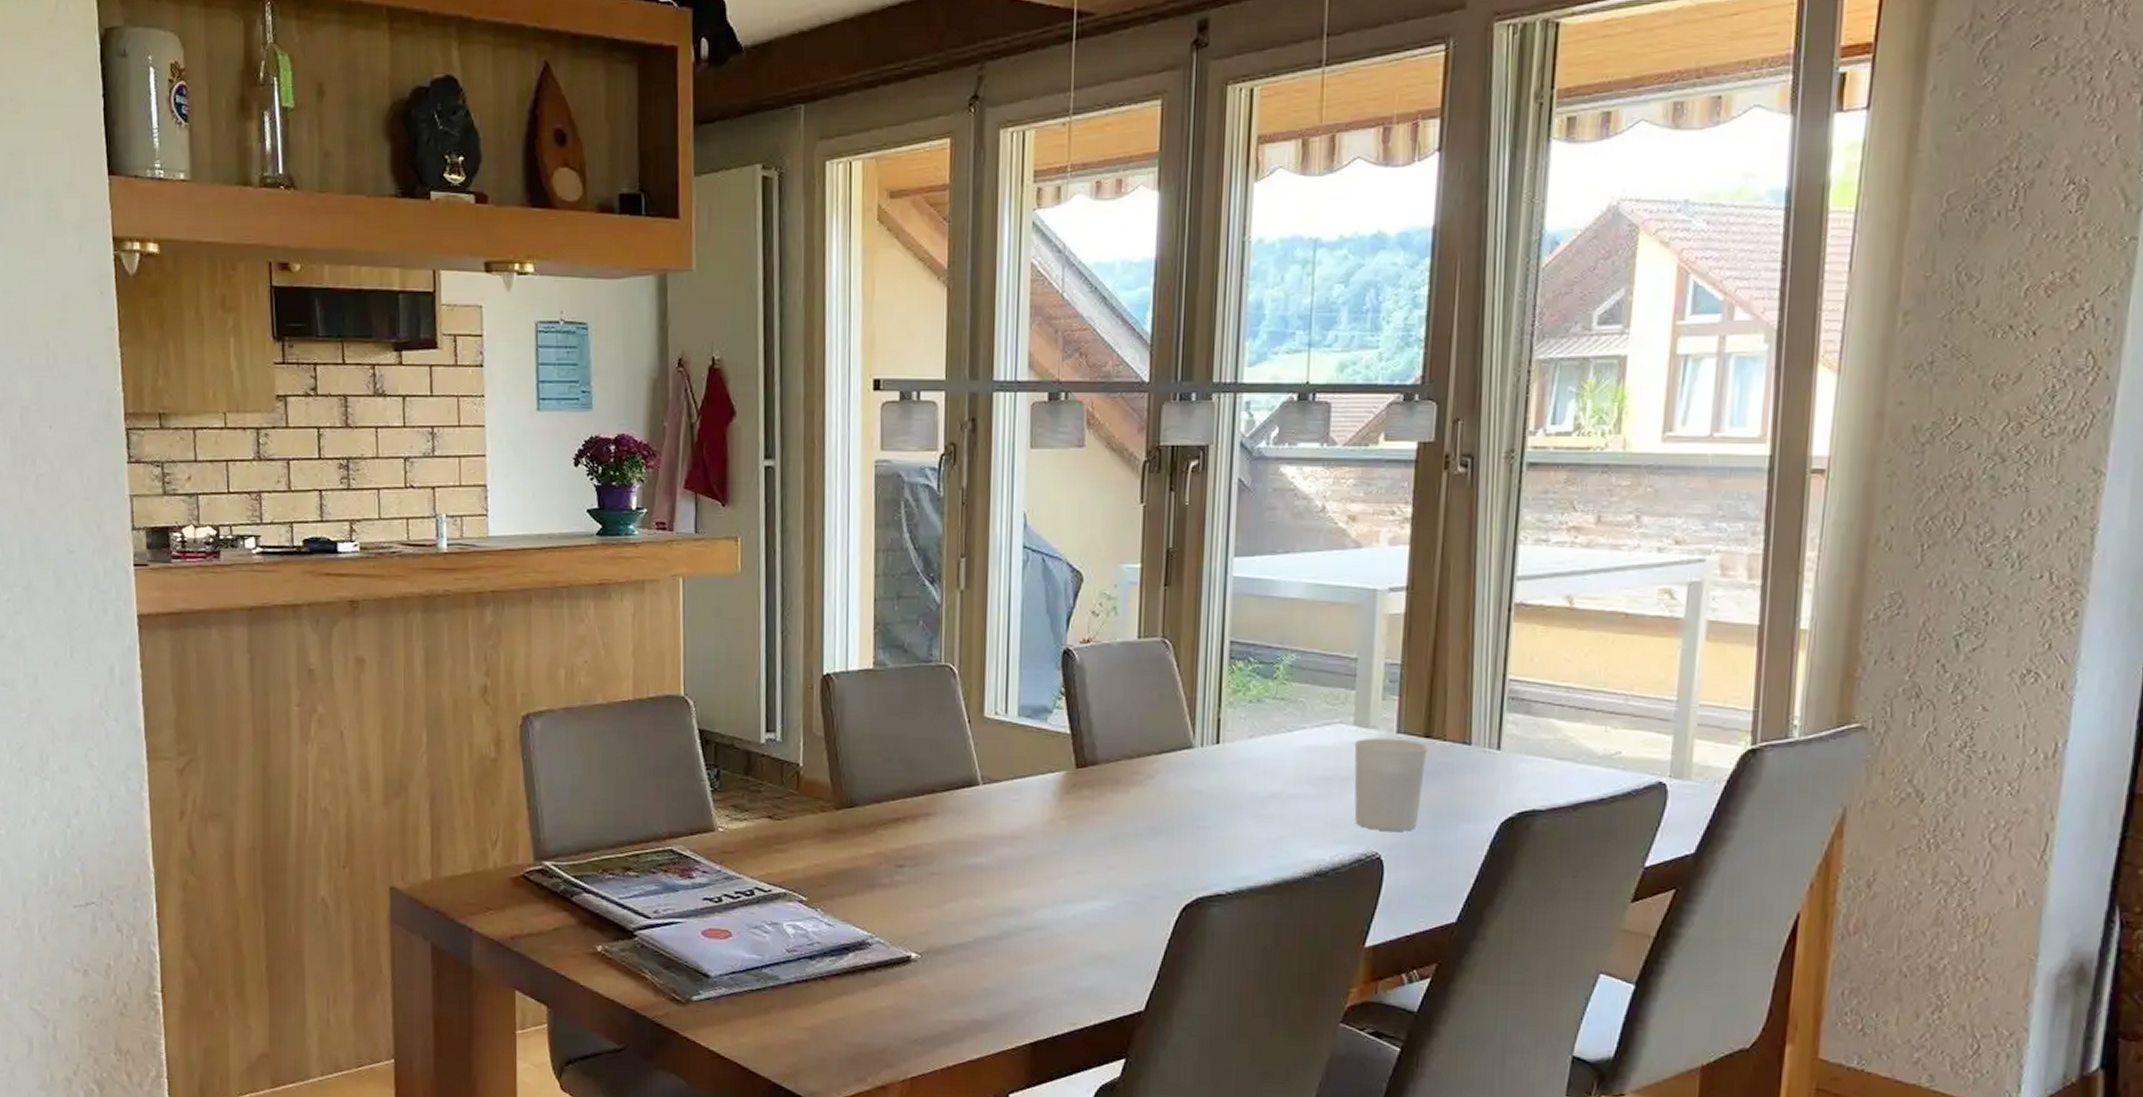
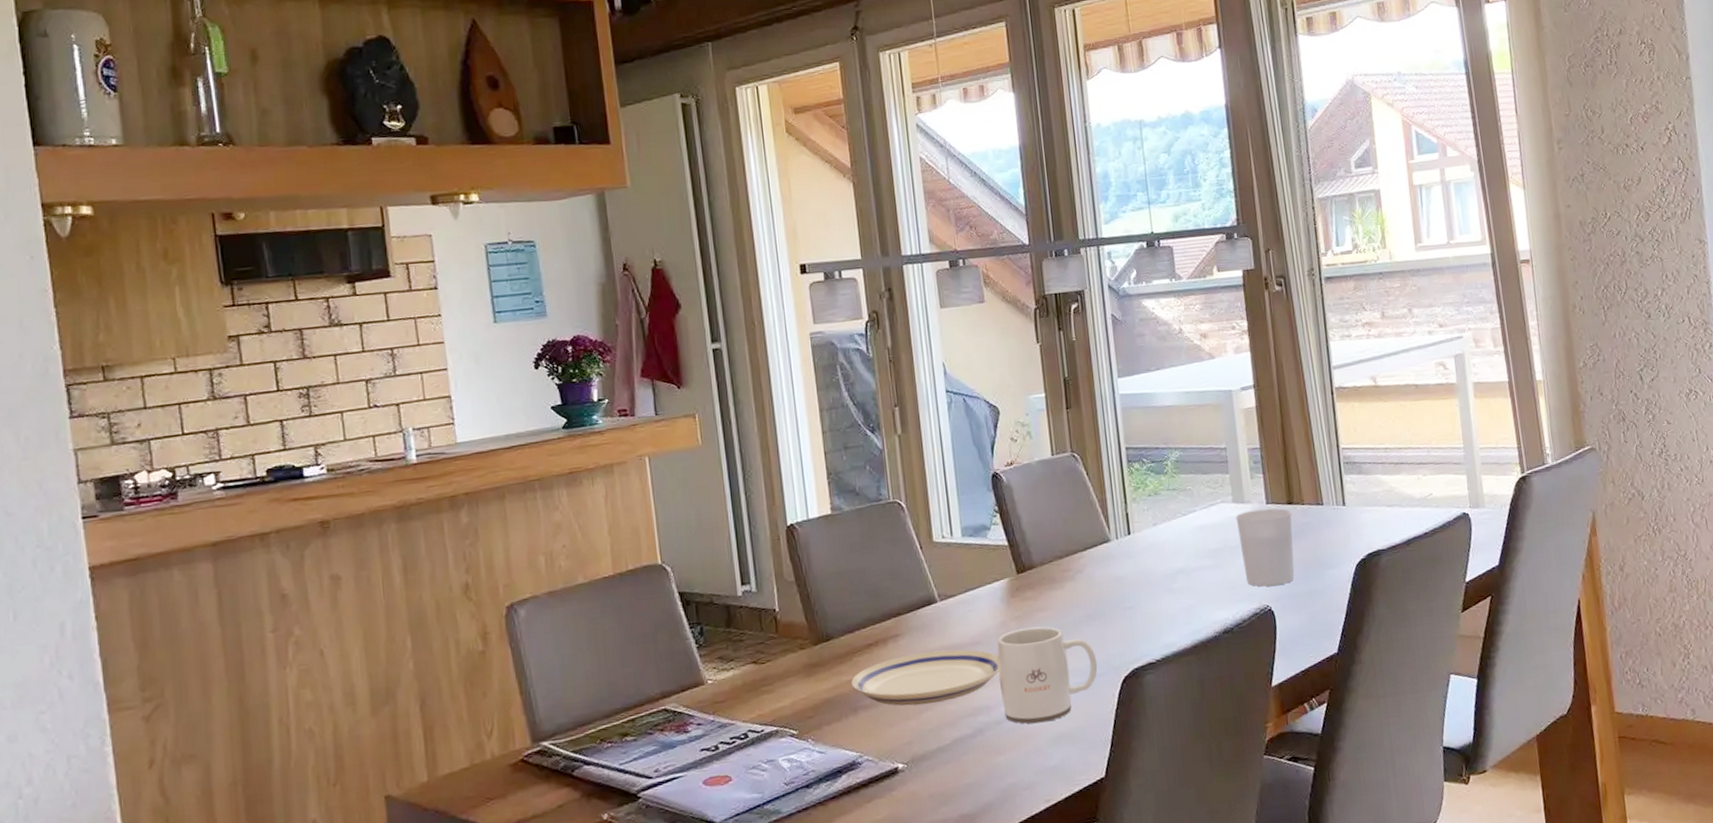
plate: none [871,837,1041,895] -> present [851,649,999,706]
mug: none [1037,831,1156,938] -> present [997,627,1098,724]

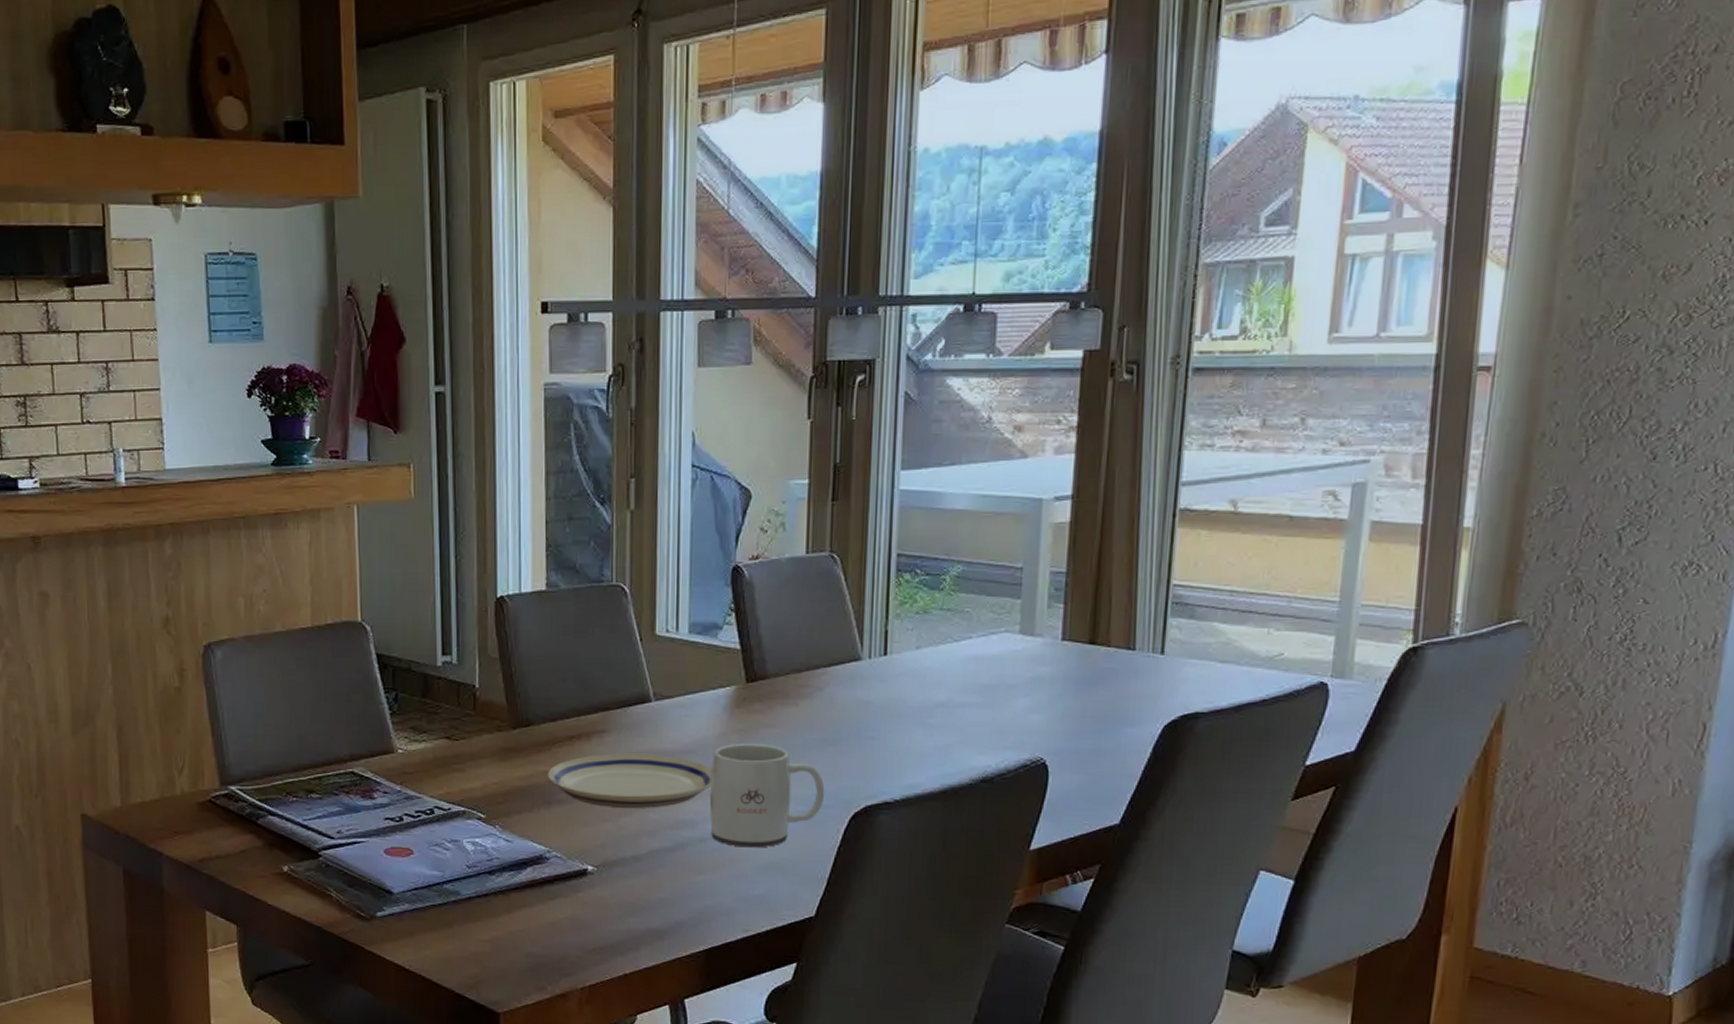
candle holder: present [1235,508,1295,587] -> none [1019,645,1092,736]

